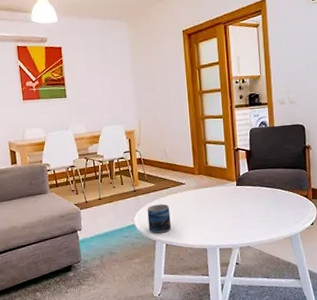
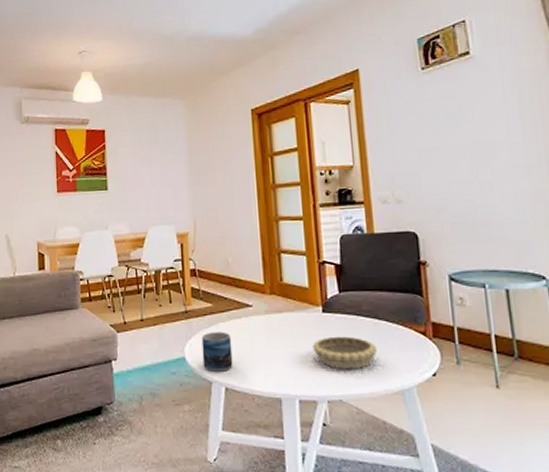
decorative bowl: none [229,201,274,225] -> present [312,336,377,370]

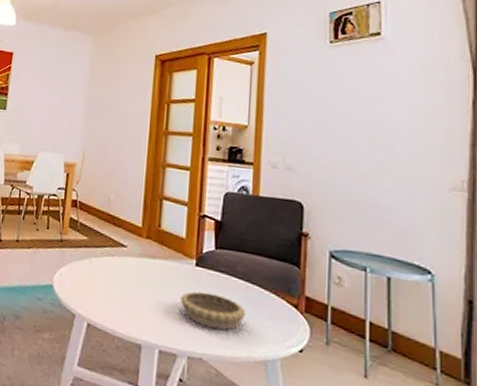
mug: present [201,331,233,372] -> none [69,264,102,307]

